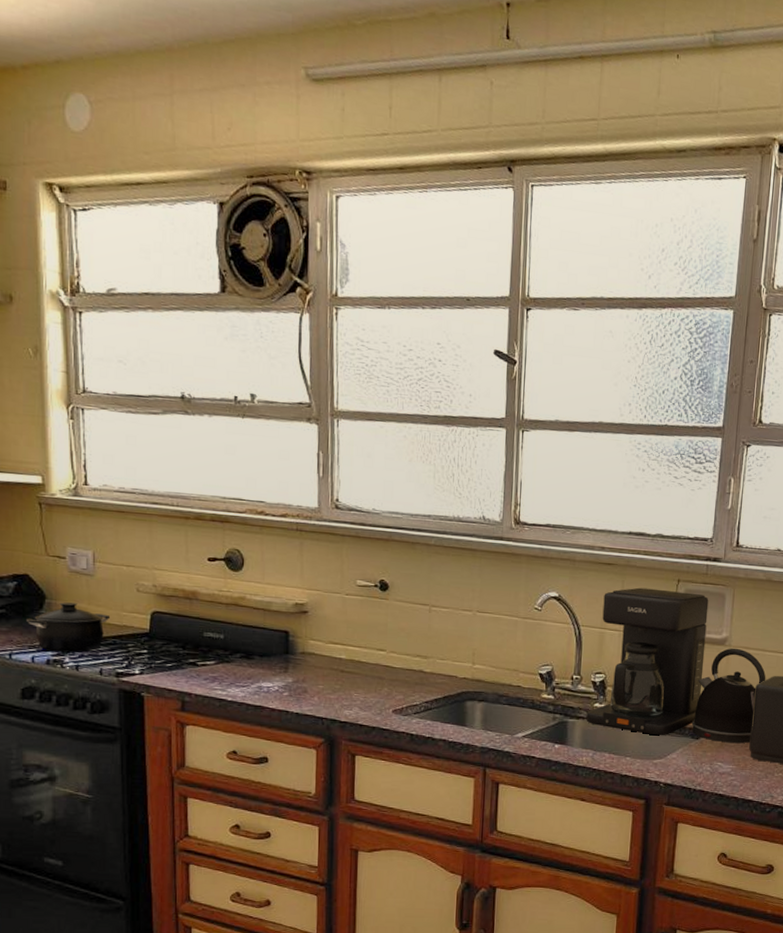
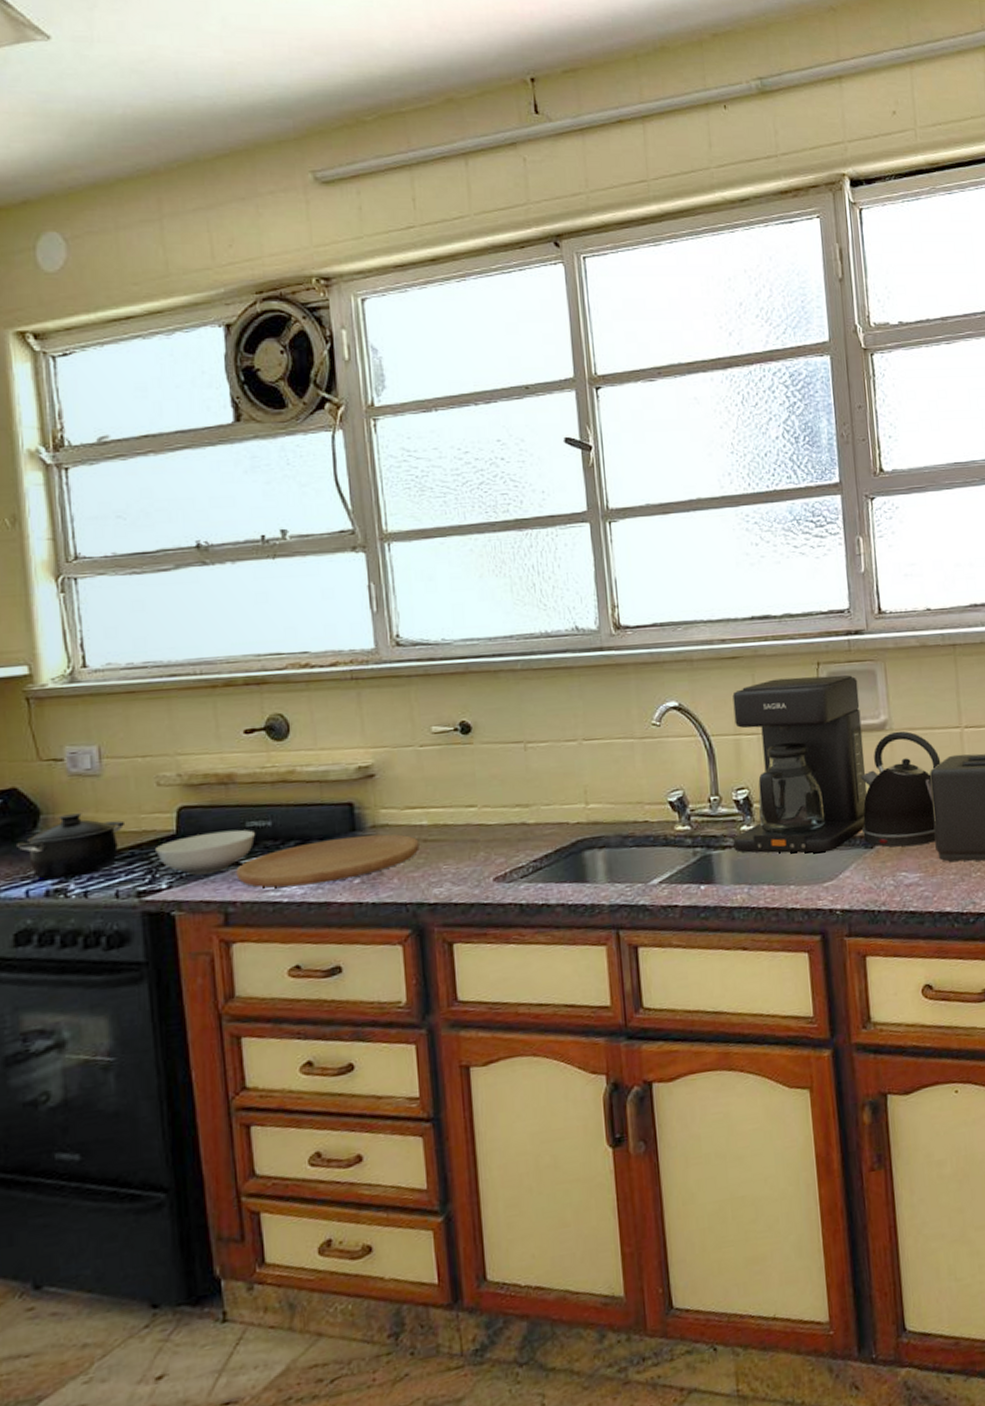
bowl: none [132,635,211,668] -> present [156,830,256,876]
cutting board: none [193,657,337,691] -> present [236,834,420,888]

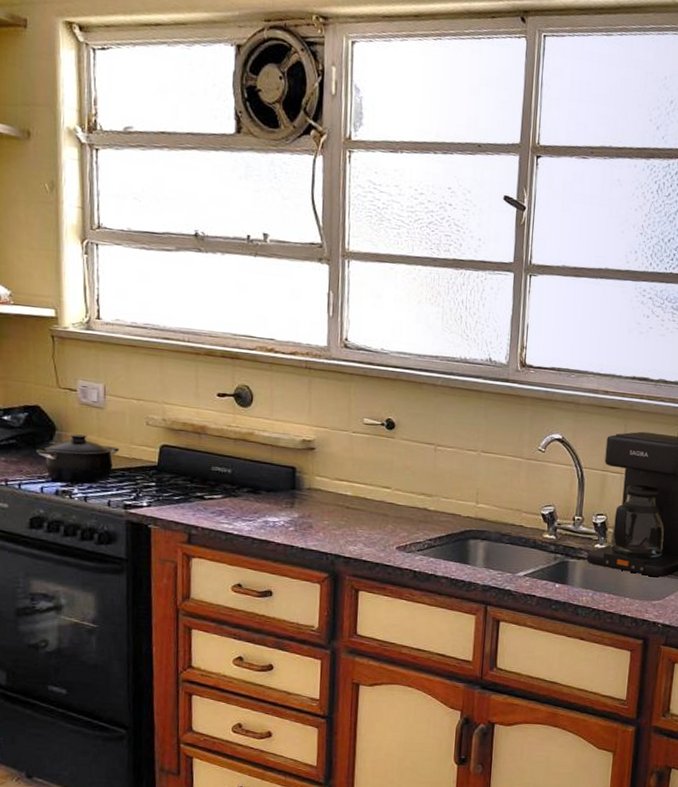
bowl: present [156,830,256,876] -> none [141,469,219,502]
cutting board: present [236,834,420,888] -> none [200,492,343,526]

